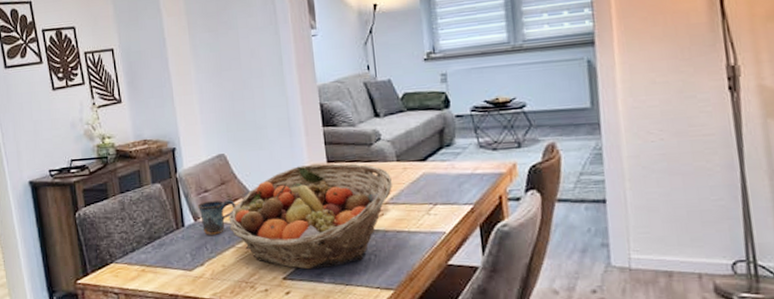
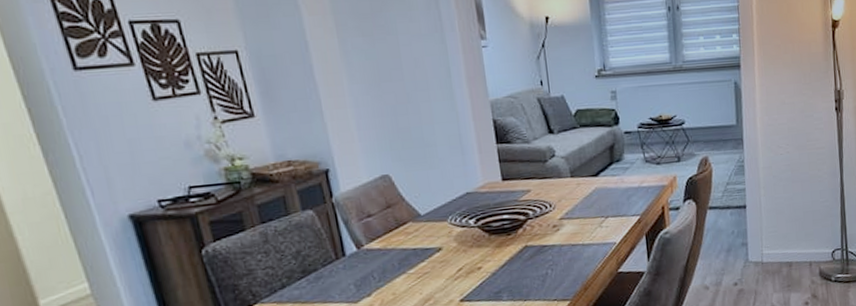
mug: present [197,200,237,235] -> none [359,224,406,263]
fruit basket: present [228,163,392,270] -> none [397,180,567,290]

